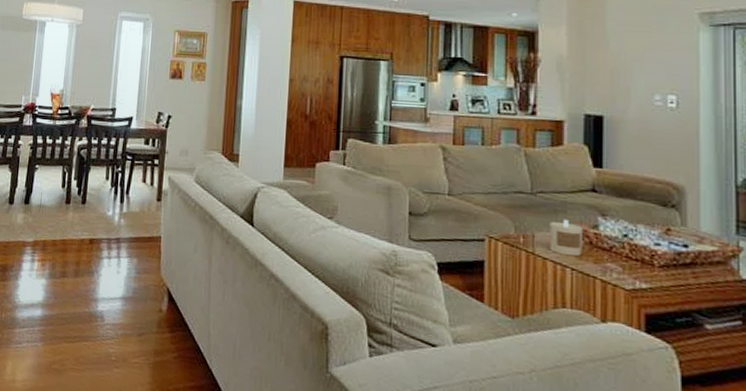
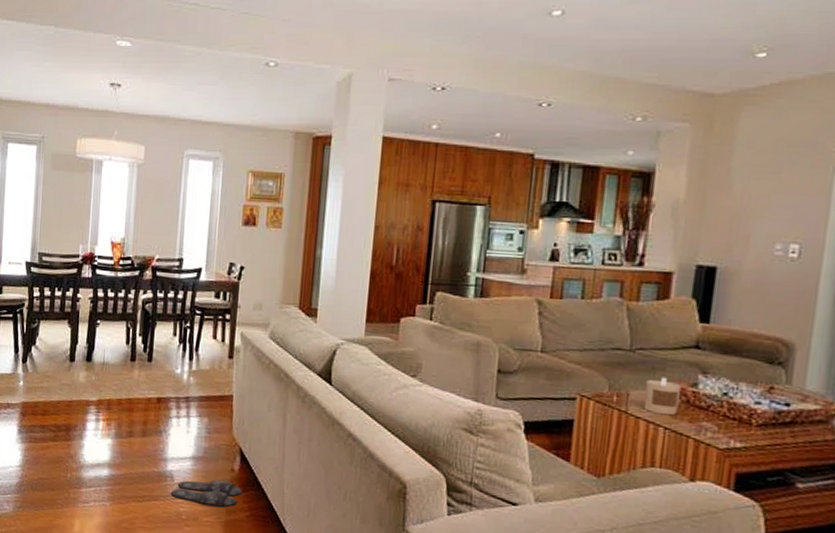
slippers: none [100,320,170,349] -> present [170,479,242,507]

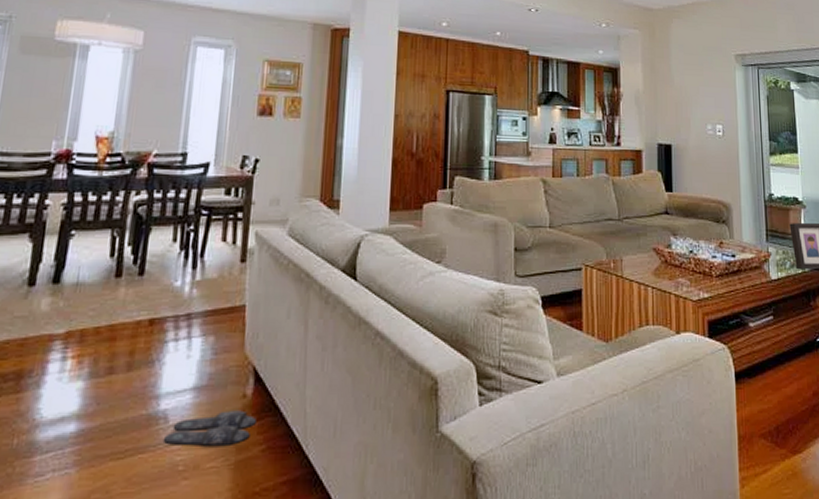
candle: present [643,376,682,416] -> none [634,241,661,276]

